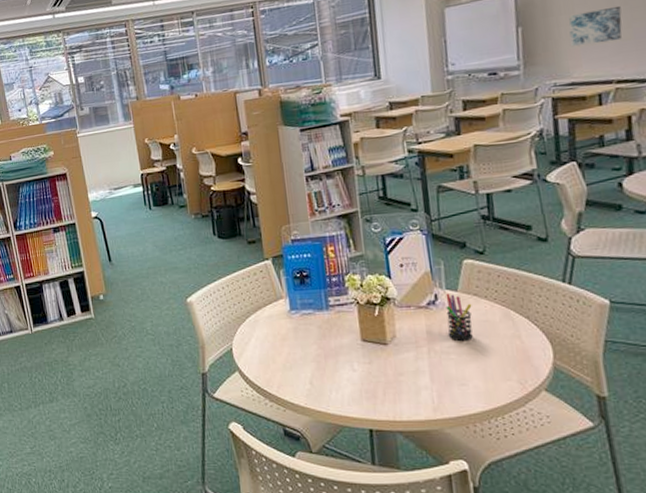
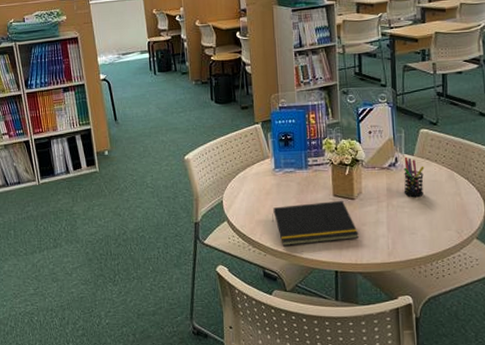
notepad: none [290,345,397,399] -> present [272,200,360,246]

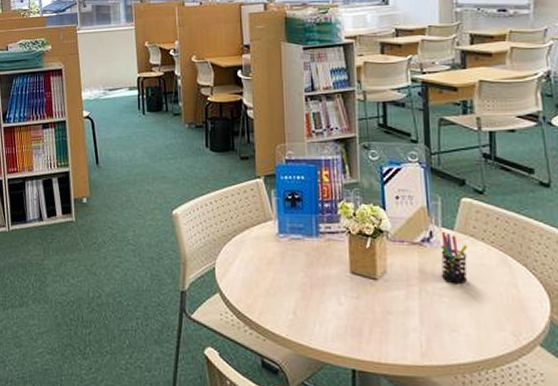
notepad: present [272,200,360,246] -> none [274,279,384,332]

